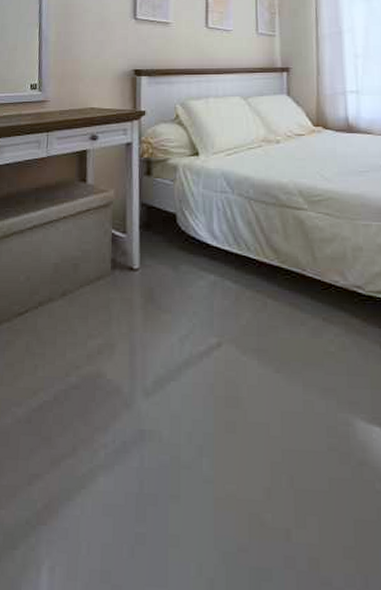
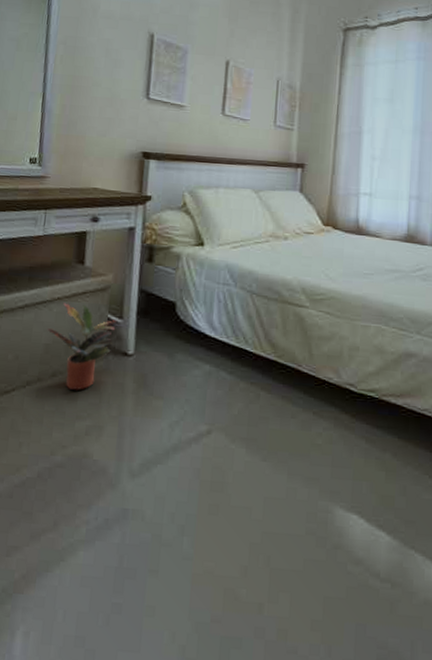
potted plant: none [55,221,122,309] -> present [47,302,118,391]

